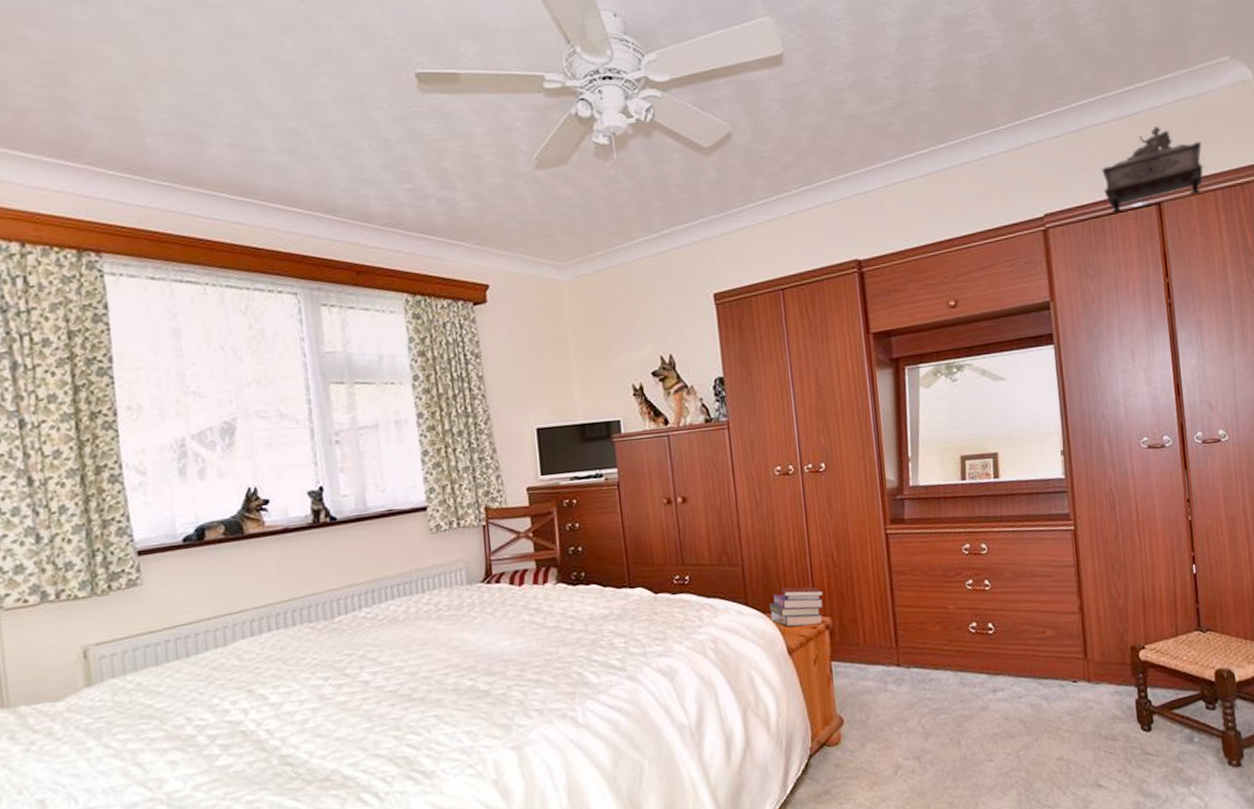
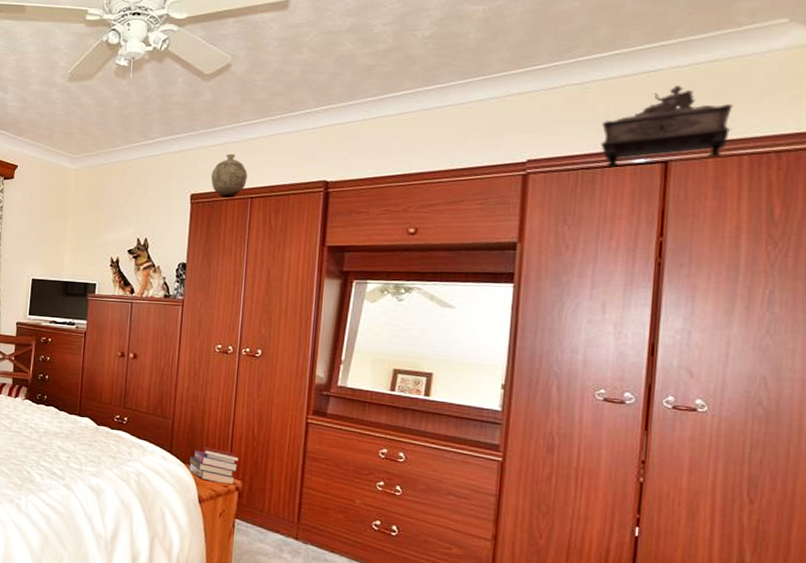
decorative vase: none [732,240,774,294] -> present [210,154,248,198]

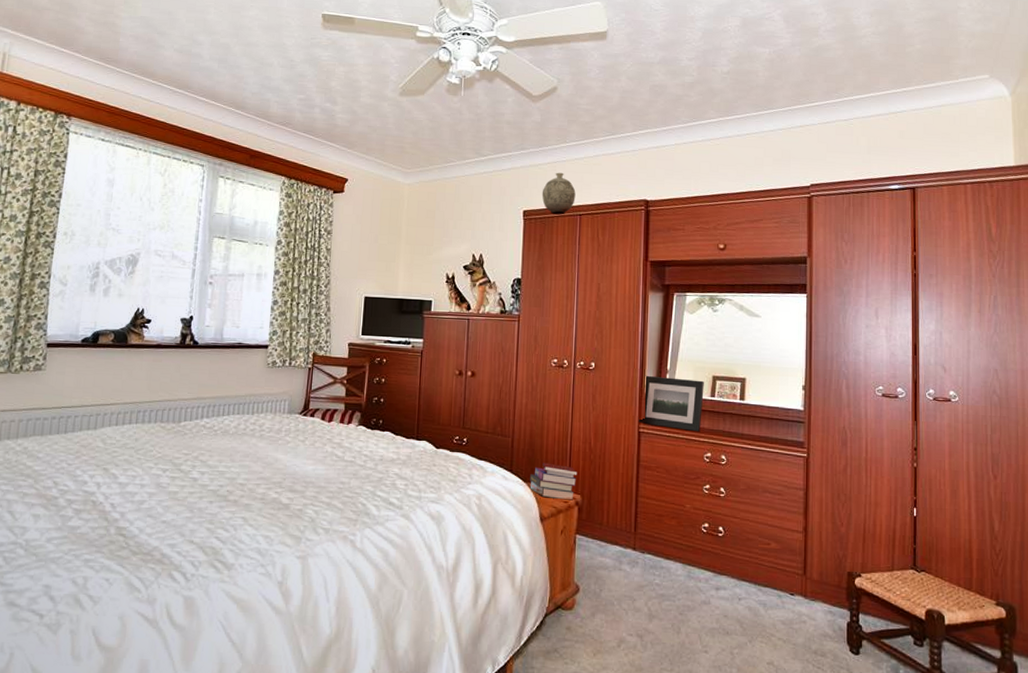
picture frame: none [306,365,383,427] -> present [638,375,704,432]
decorative box: present [601,85,733,168] -> none [865,125,957,192]

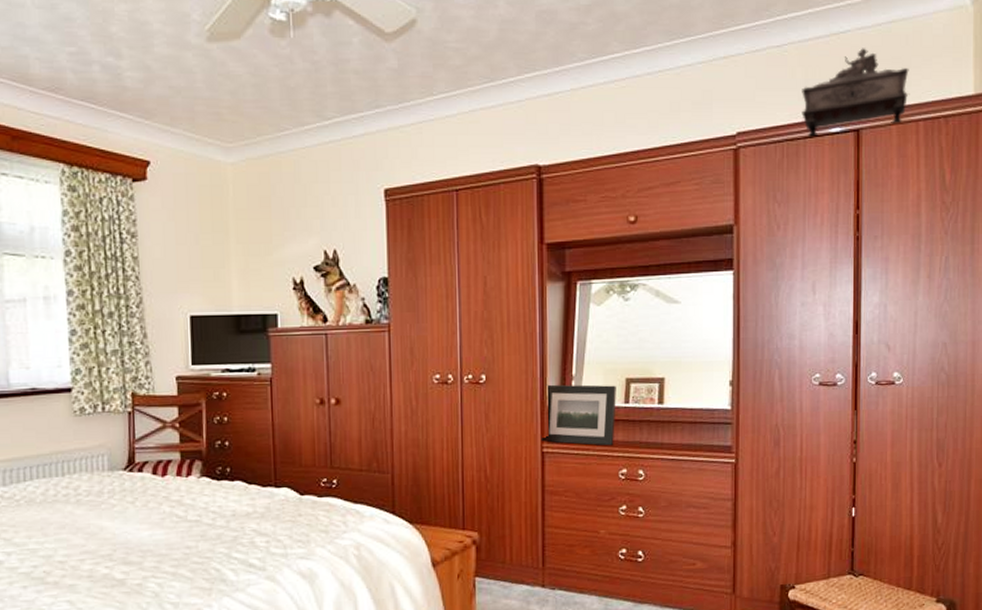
books: present [530,463,578,500] -> none [417,499,473,540]
decorative vase: present [541,172,576,215] -> none [406,135,450,192]
decorative box: none [865,125,957,192] -> present [802,48,909,138]

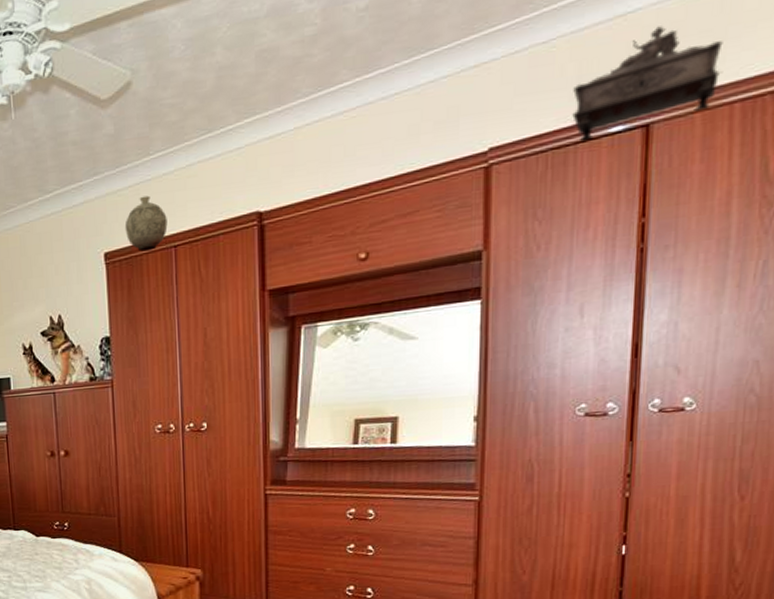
decorative vase: none [406,135,450,192] -> present [124,195,168,252]
picture frame: present [540,384,616,446] -> none [263,426,344,487]

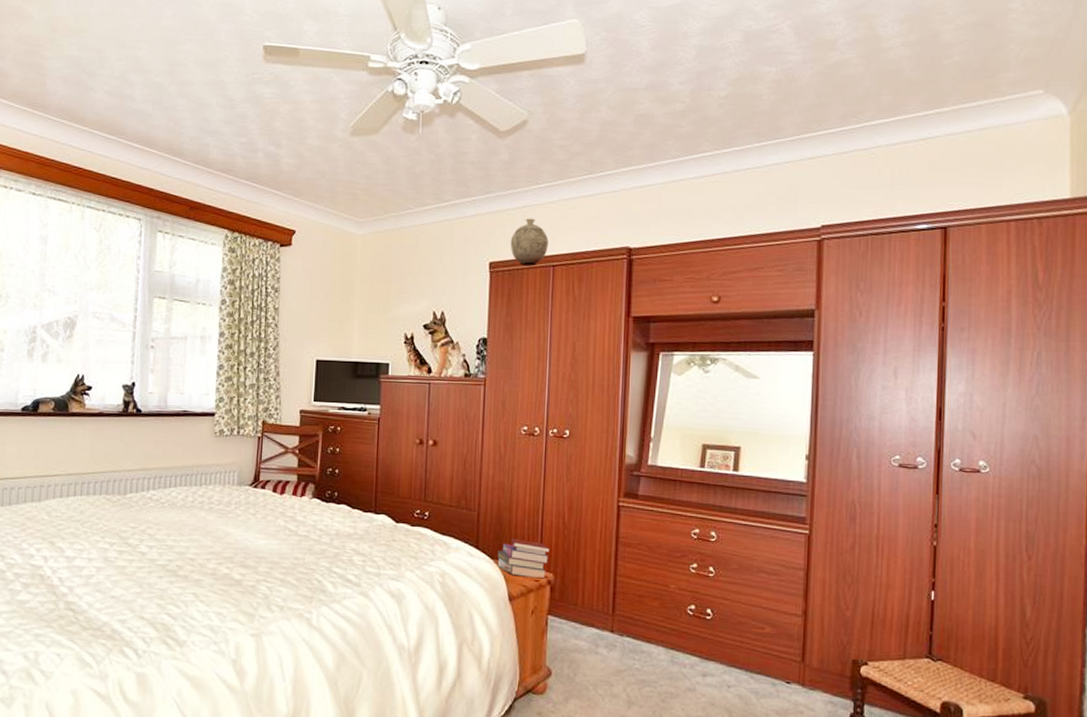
books: none [142,539,196,576] -> present [497,538,550,579]
decorative box: present [572,26,723,143] -> none [887,152,1000,234]

